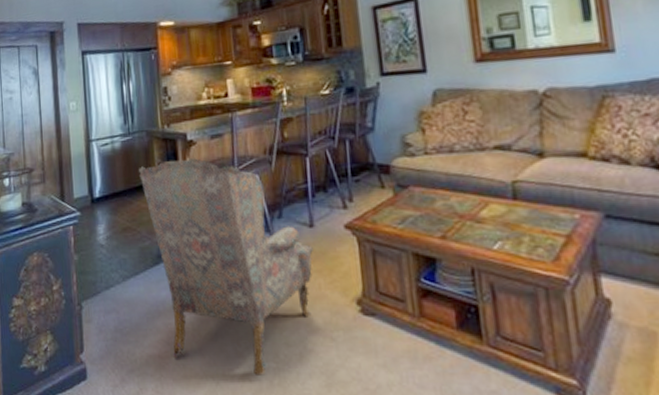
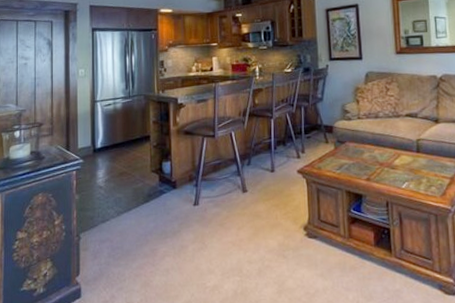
armchair: present [139,158,313,376] -> none [136,118,273,287]

